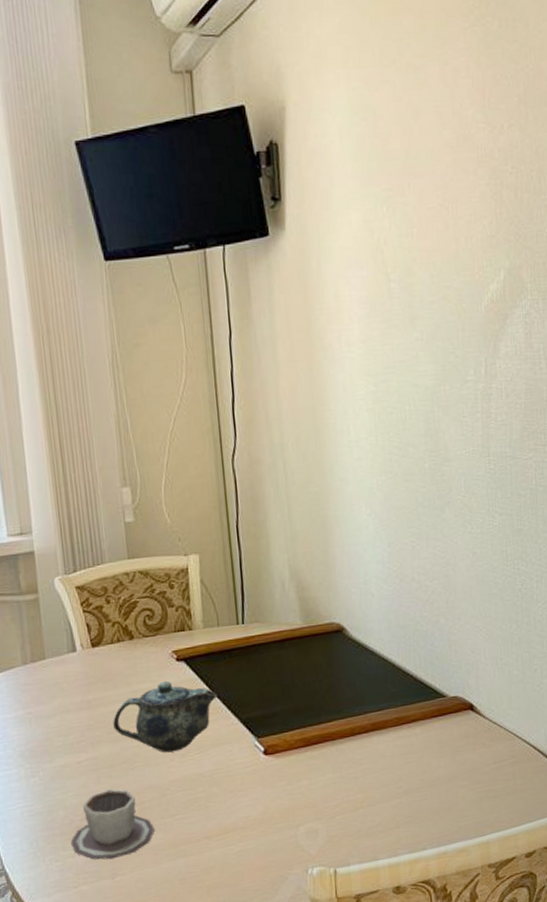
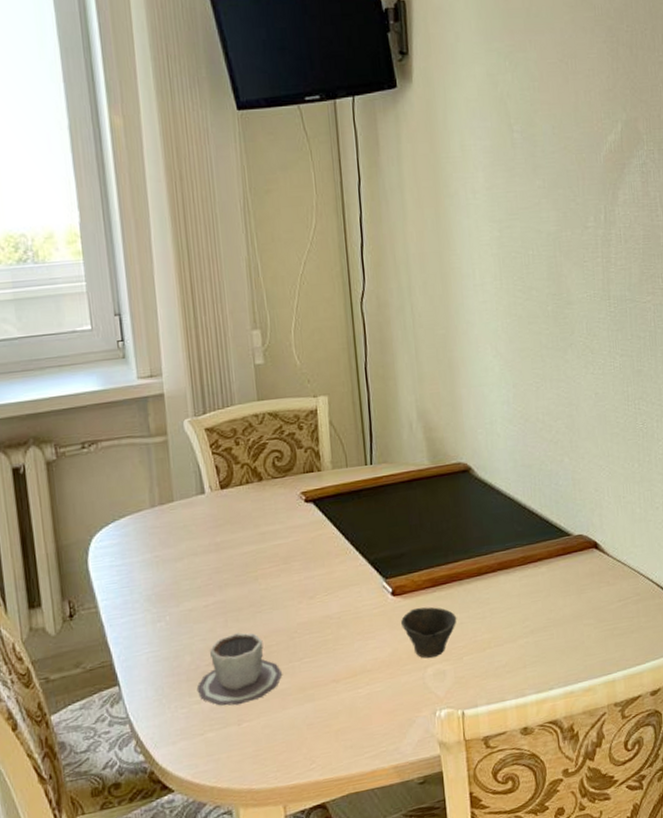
teapot: present [113,680,218,753] -> none [241,522,346,595]
cup: none [273,766,330,817] -> present [401,607,457,658]

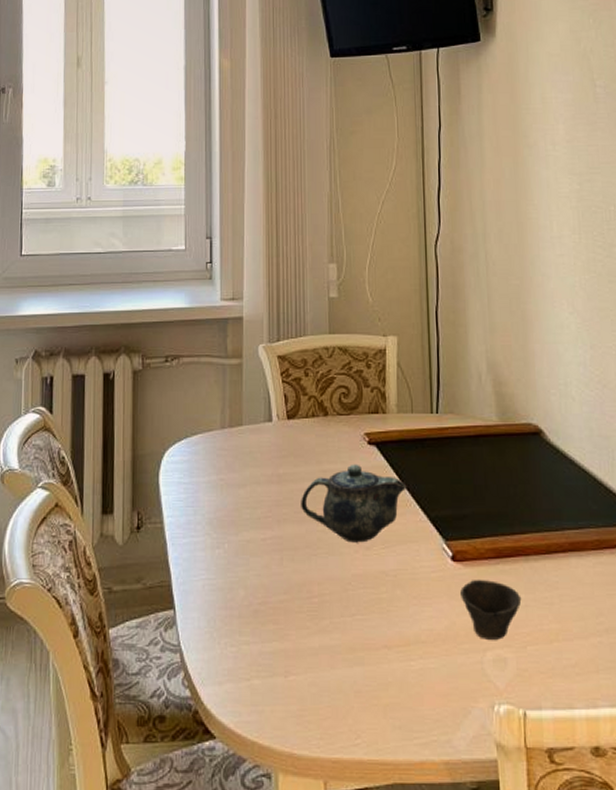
cup: present [196,632,282,706] -> none [247,574,332,655]
teapot: none [241,522,346,595] -> present [301,464,407,543]

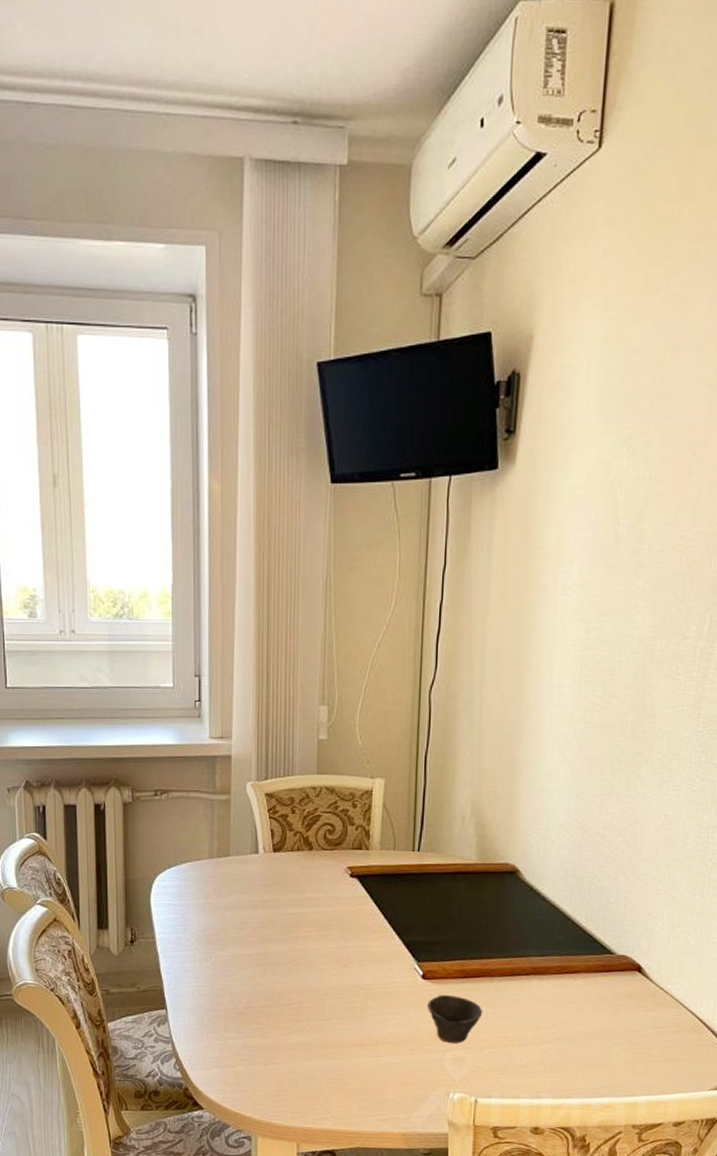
teapot: present [301,464,407,543] -> none [284,893,385,961]

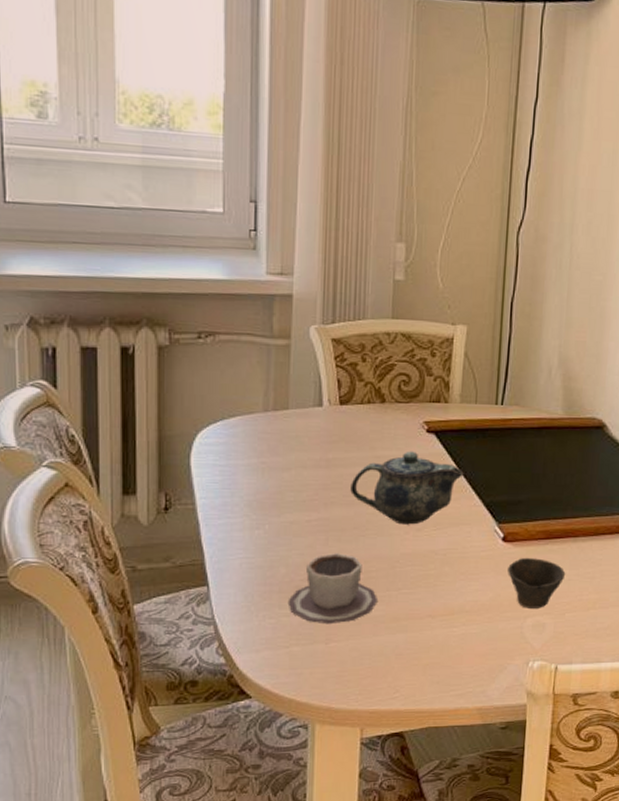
cup: none [232,984,309,1048] -> present [287,553,377,625]
teapot: none [284,893,385,961] -> present [350,451,464,525]

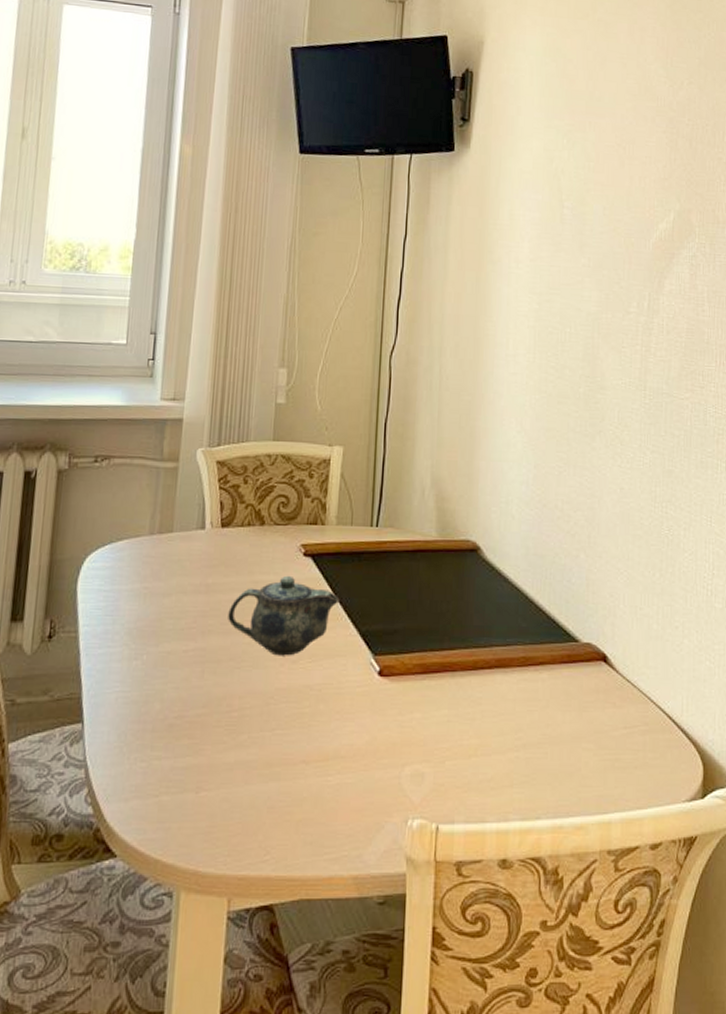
cup: present [287,553,377,625] -> none [160,687,251,770]
cup: present [508,557,566,608] -> none [384,694,445,755]

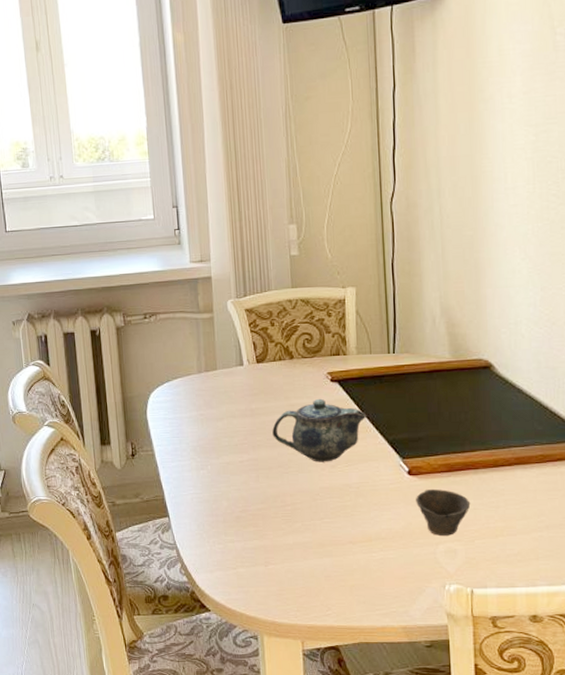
cup: none [384,694,445,755] -> present [416,488,471,536]

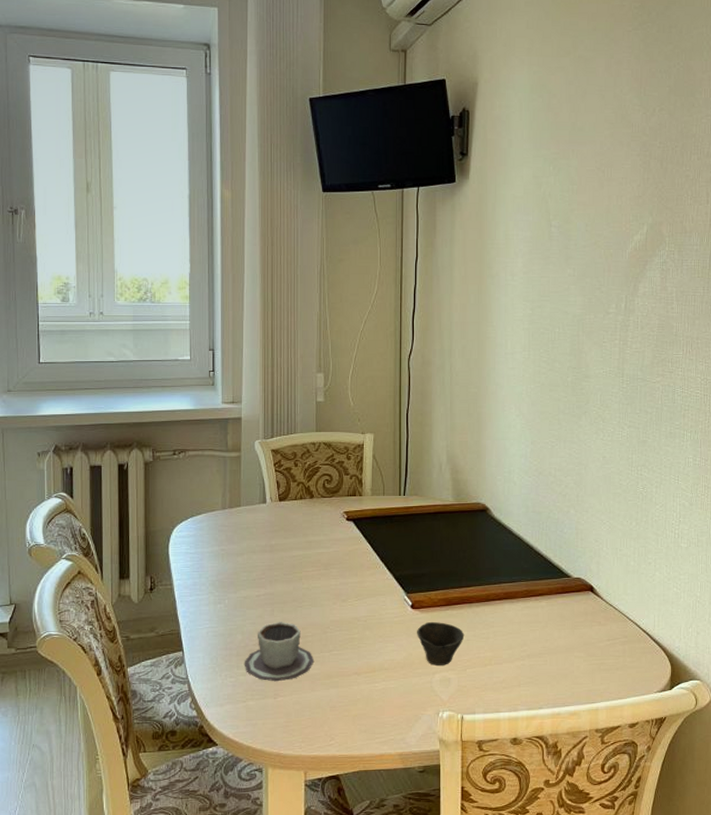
cup: none [231,488,304,549] -> present [244,622,314,682]
teapot: present [272,398,367,462] -> none [289,536,377,597]

